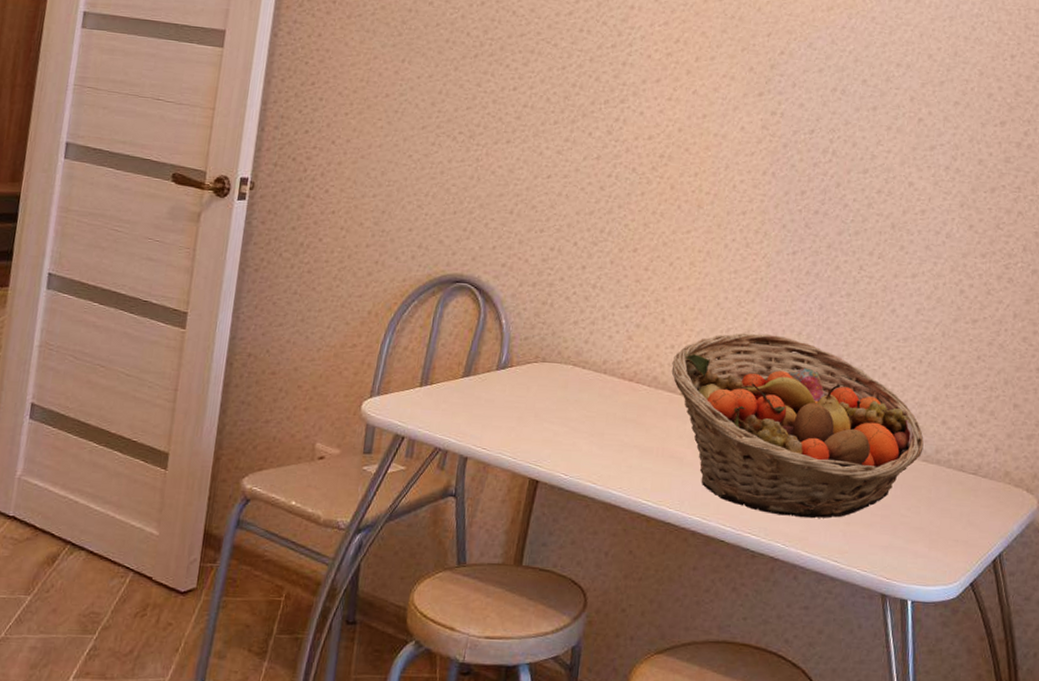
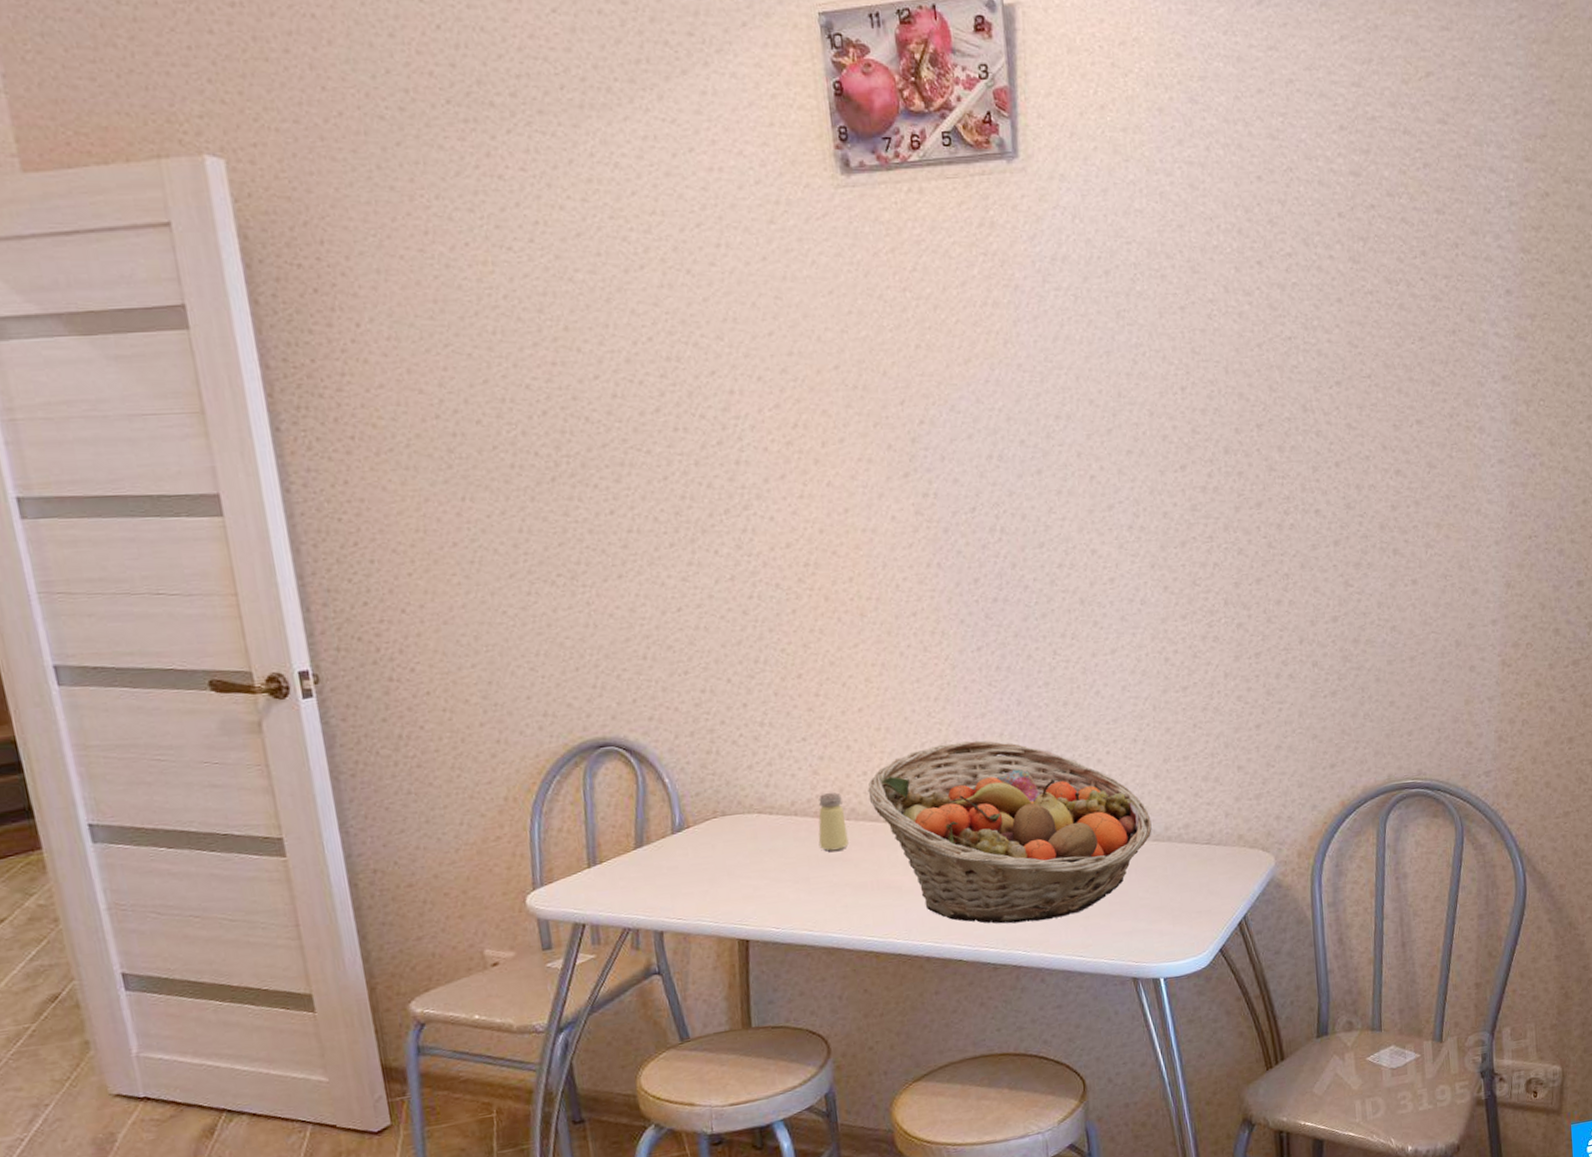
saltshaker: none [618,359,648,413] -> present [818,793,849,852]

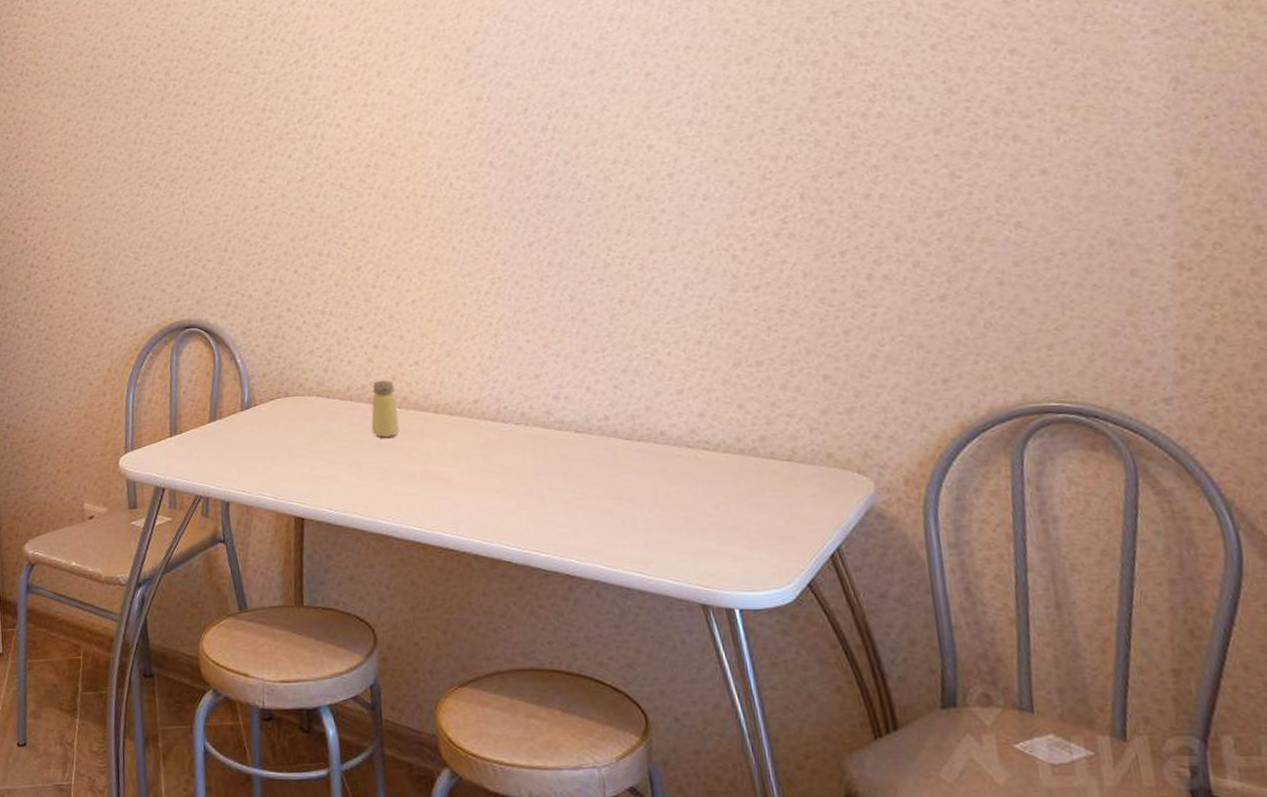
fruit basket: present [868,740,1152,924] -> none [419,335,721,529]

